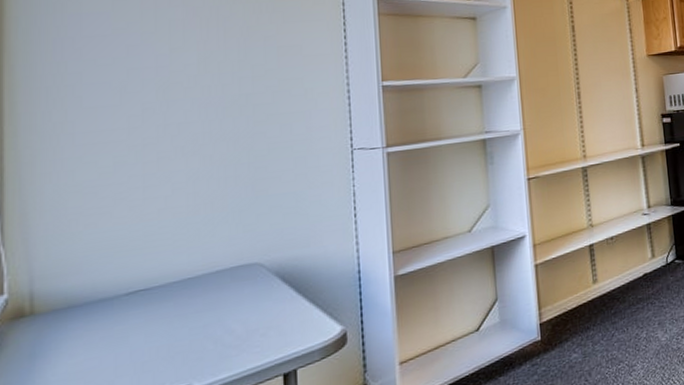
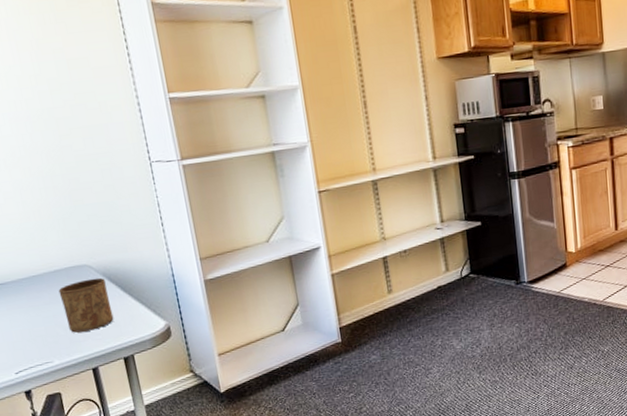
cup: none [216,277,280,346] -> present [58,277,114,333]

